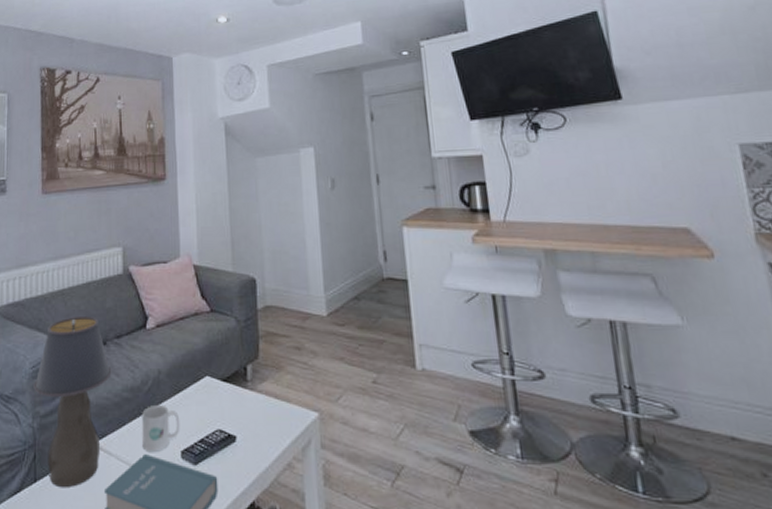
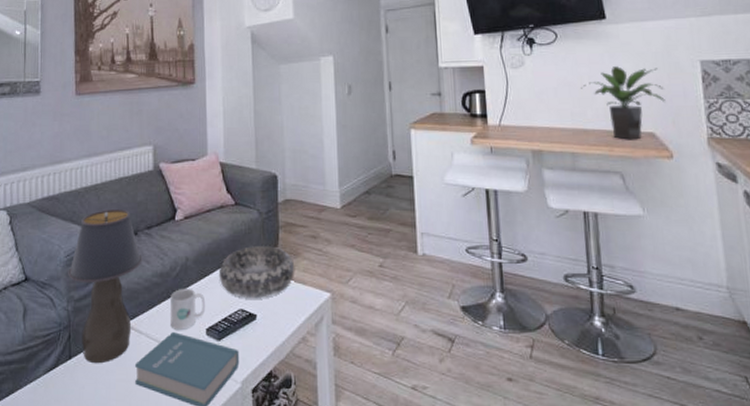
decorative bowl: none [194,358,278,418] -> present [218,246,295,299]
potted plant: none [597,152,700,237] -> present [581,66,665,140]

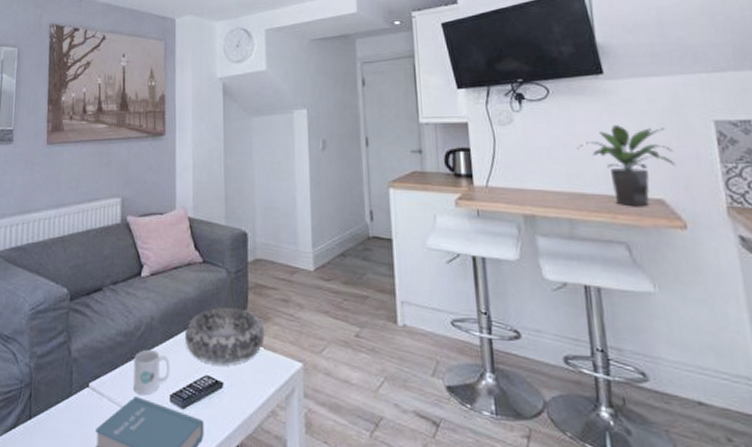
table lamp: present [68,209,142,363] -> none [32,262,107,425]

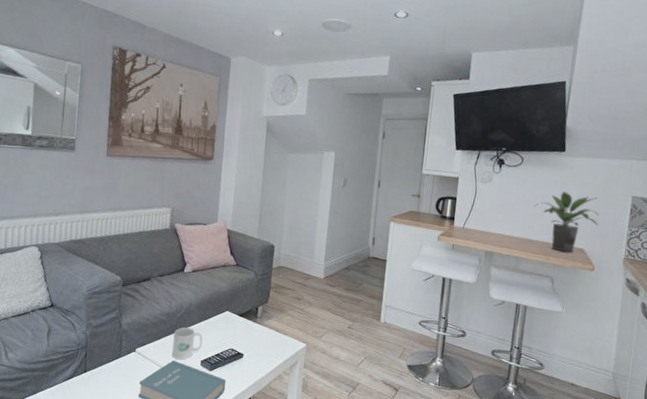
decorative bowl: present [184,308,265,365] -> none [216,300,280,342]

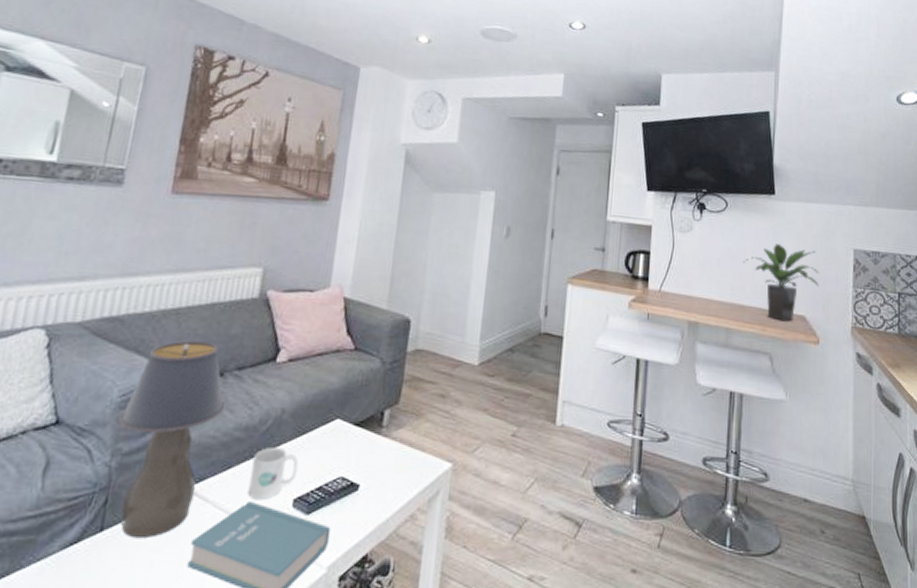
table lamp: none [88,256,153,378] -> present [119,340,226,538]

